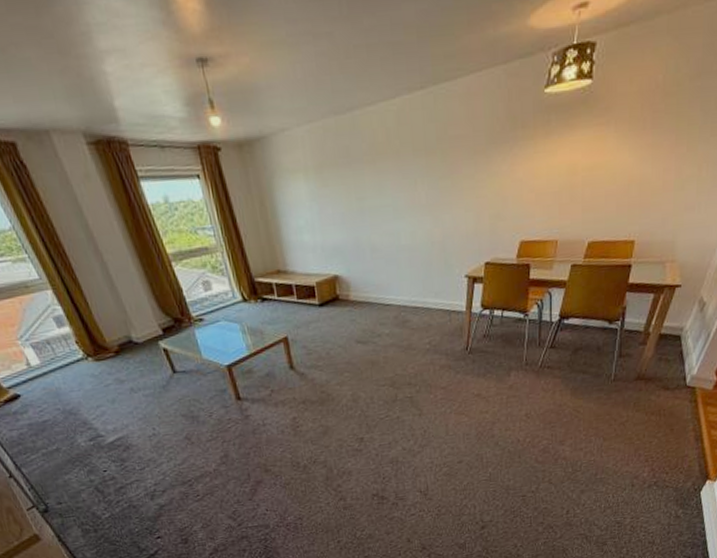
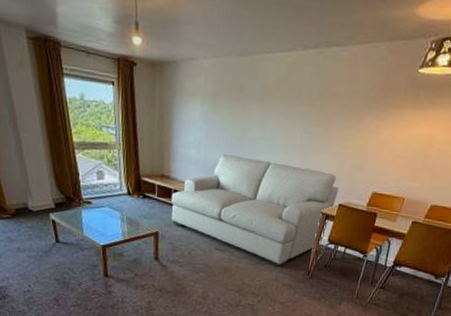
sofa: none [293,229,482,348] -> present [171,154,339,267]

